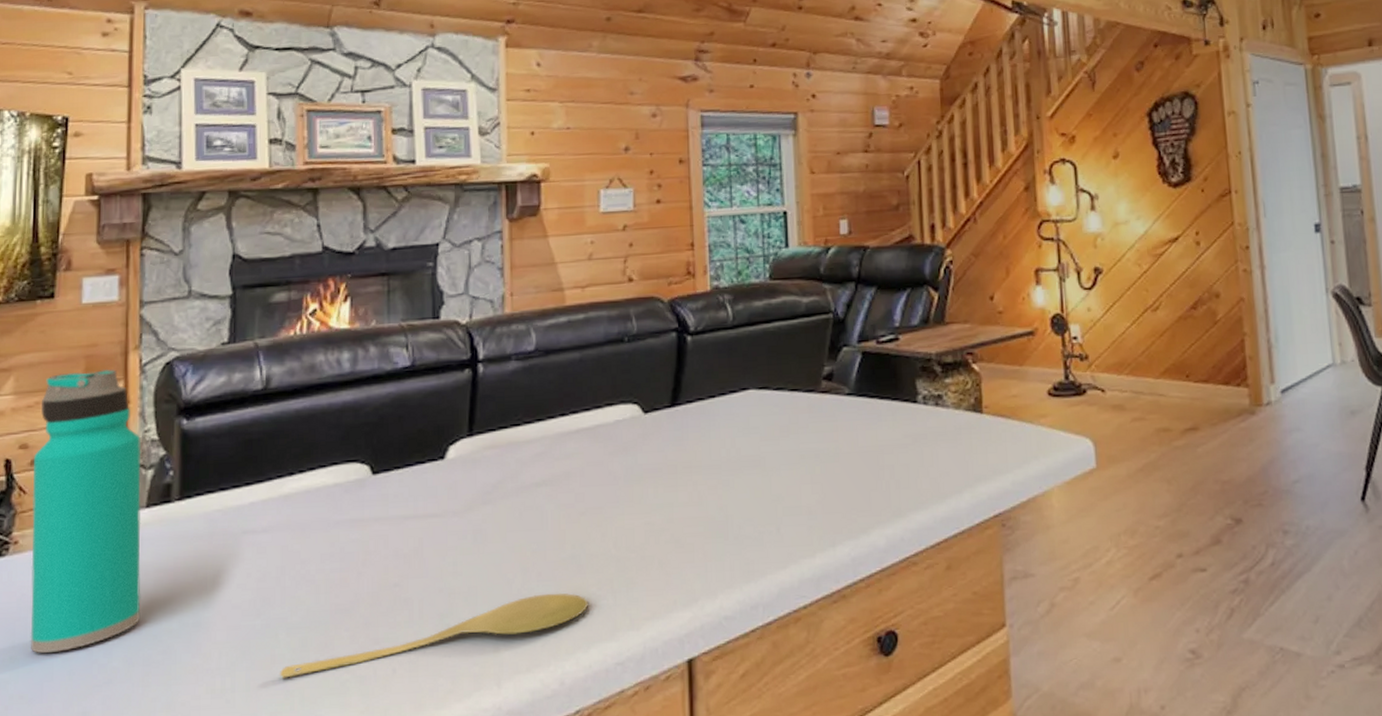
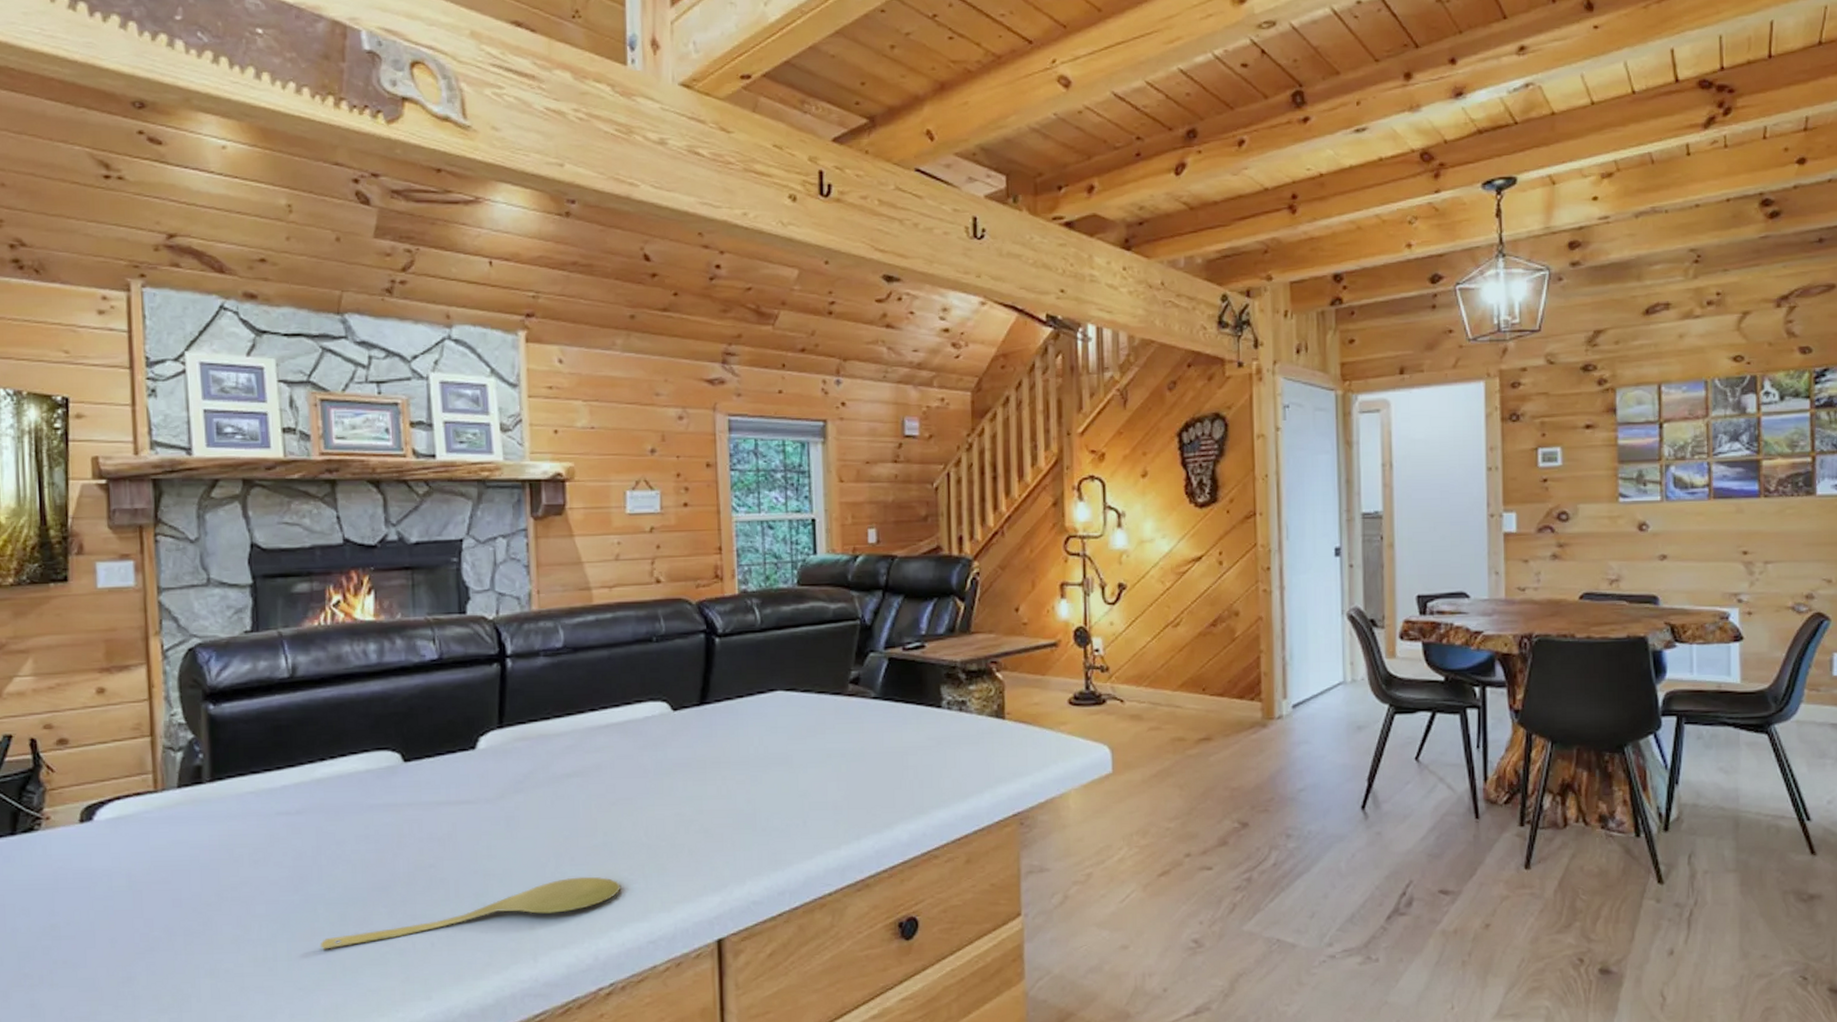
water bottle: present [30,369,142,653] -> none [58,653,178,922]

